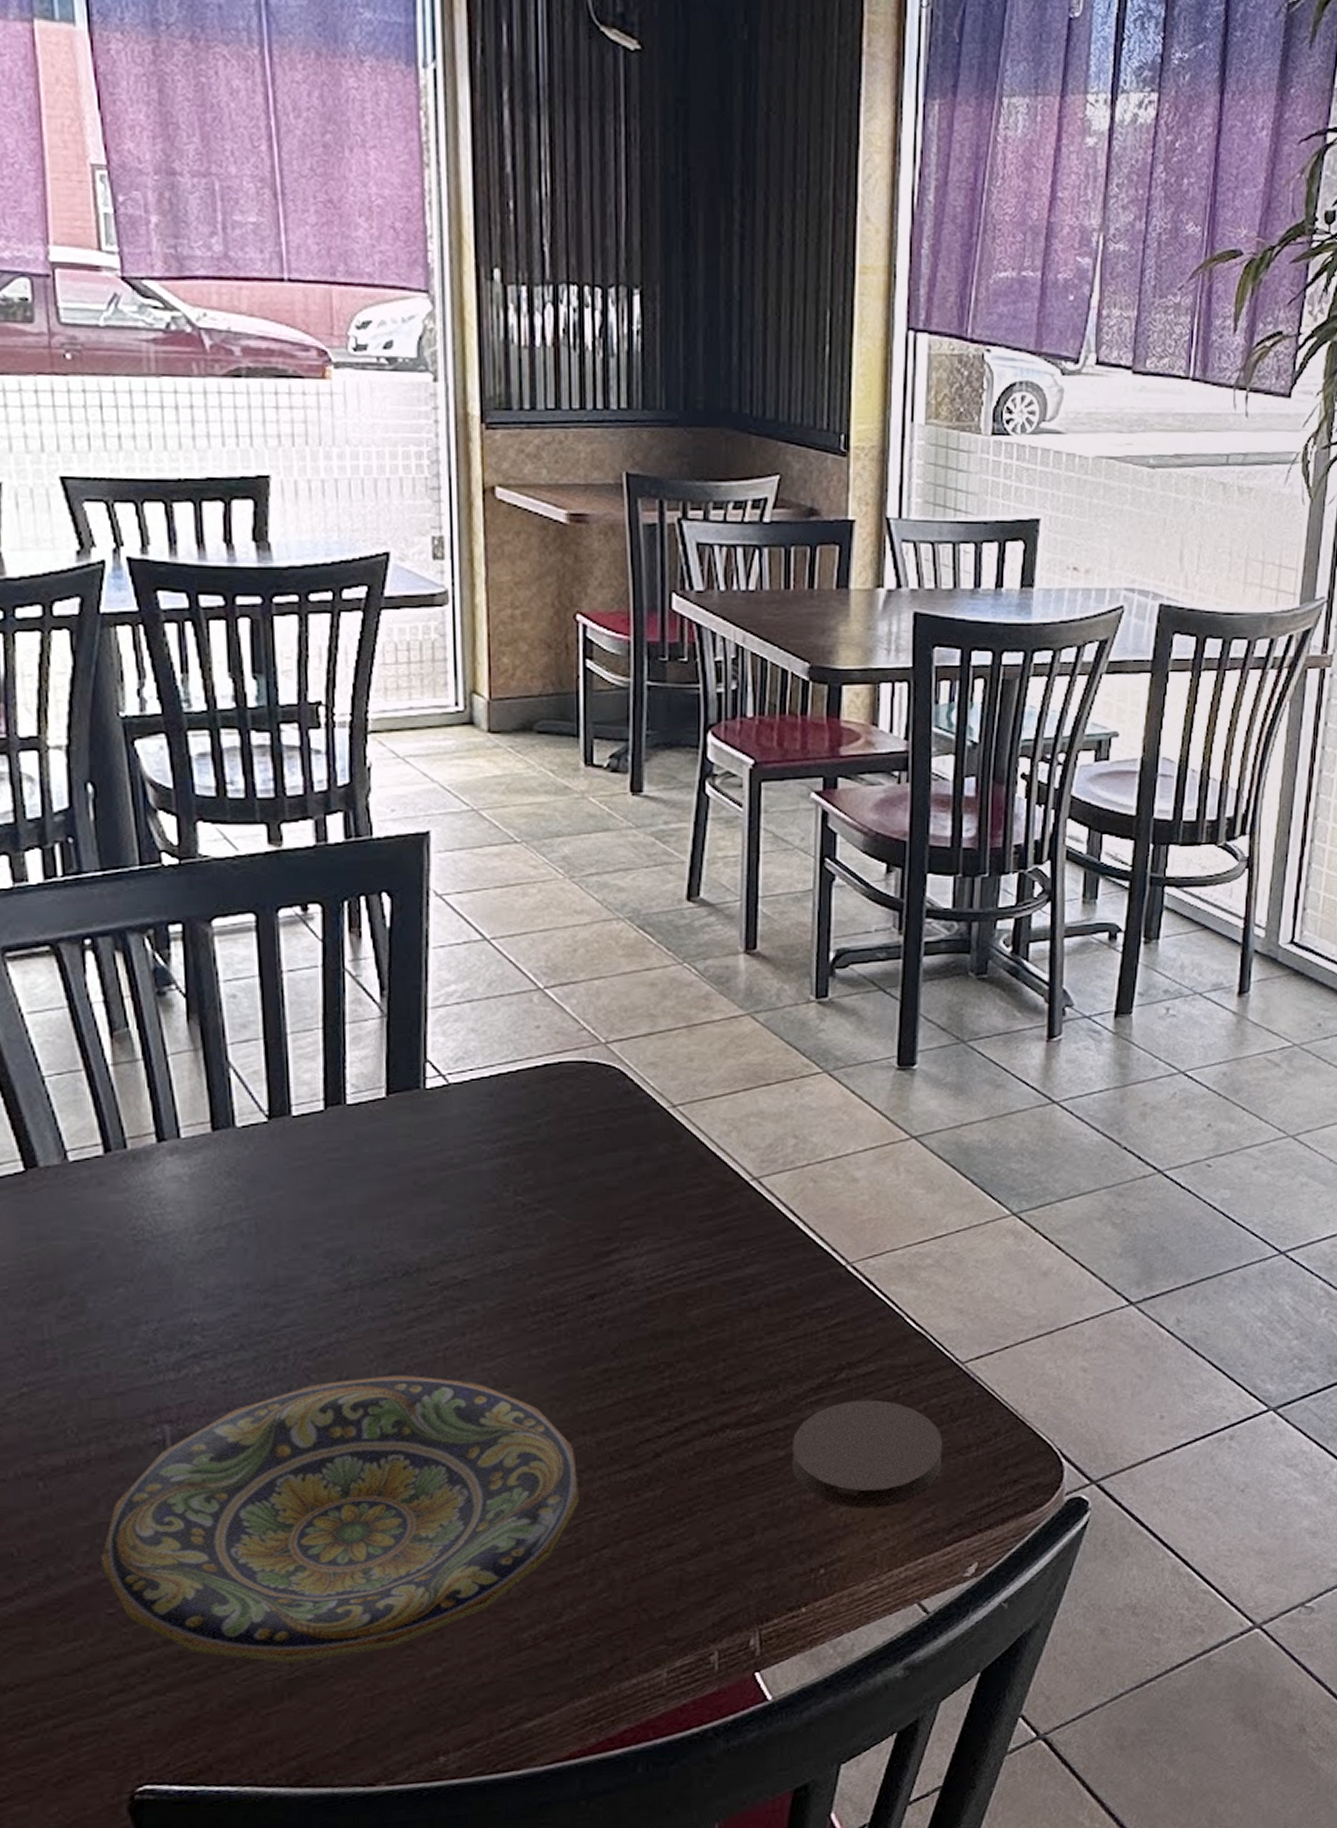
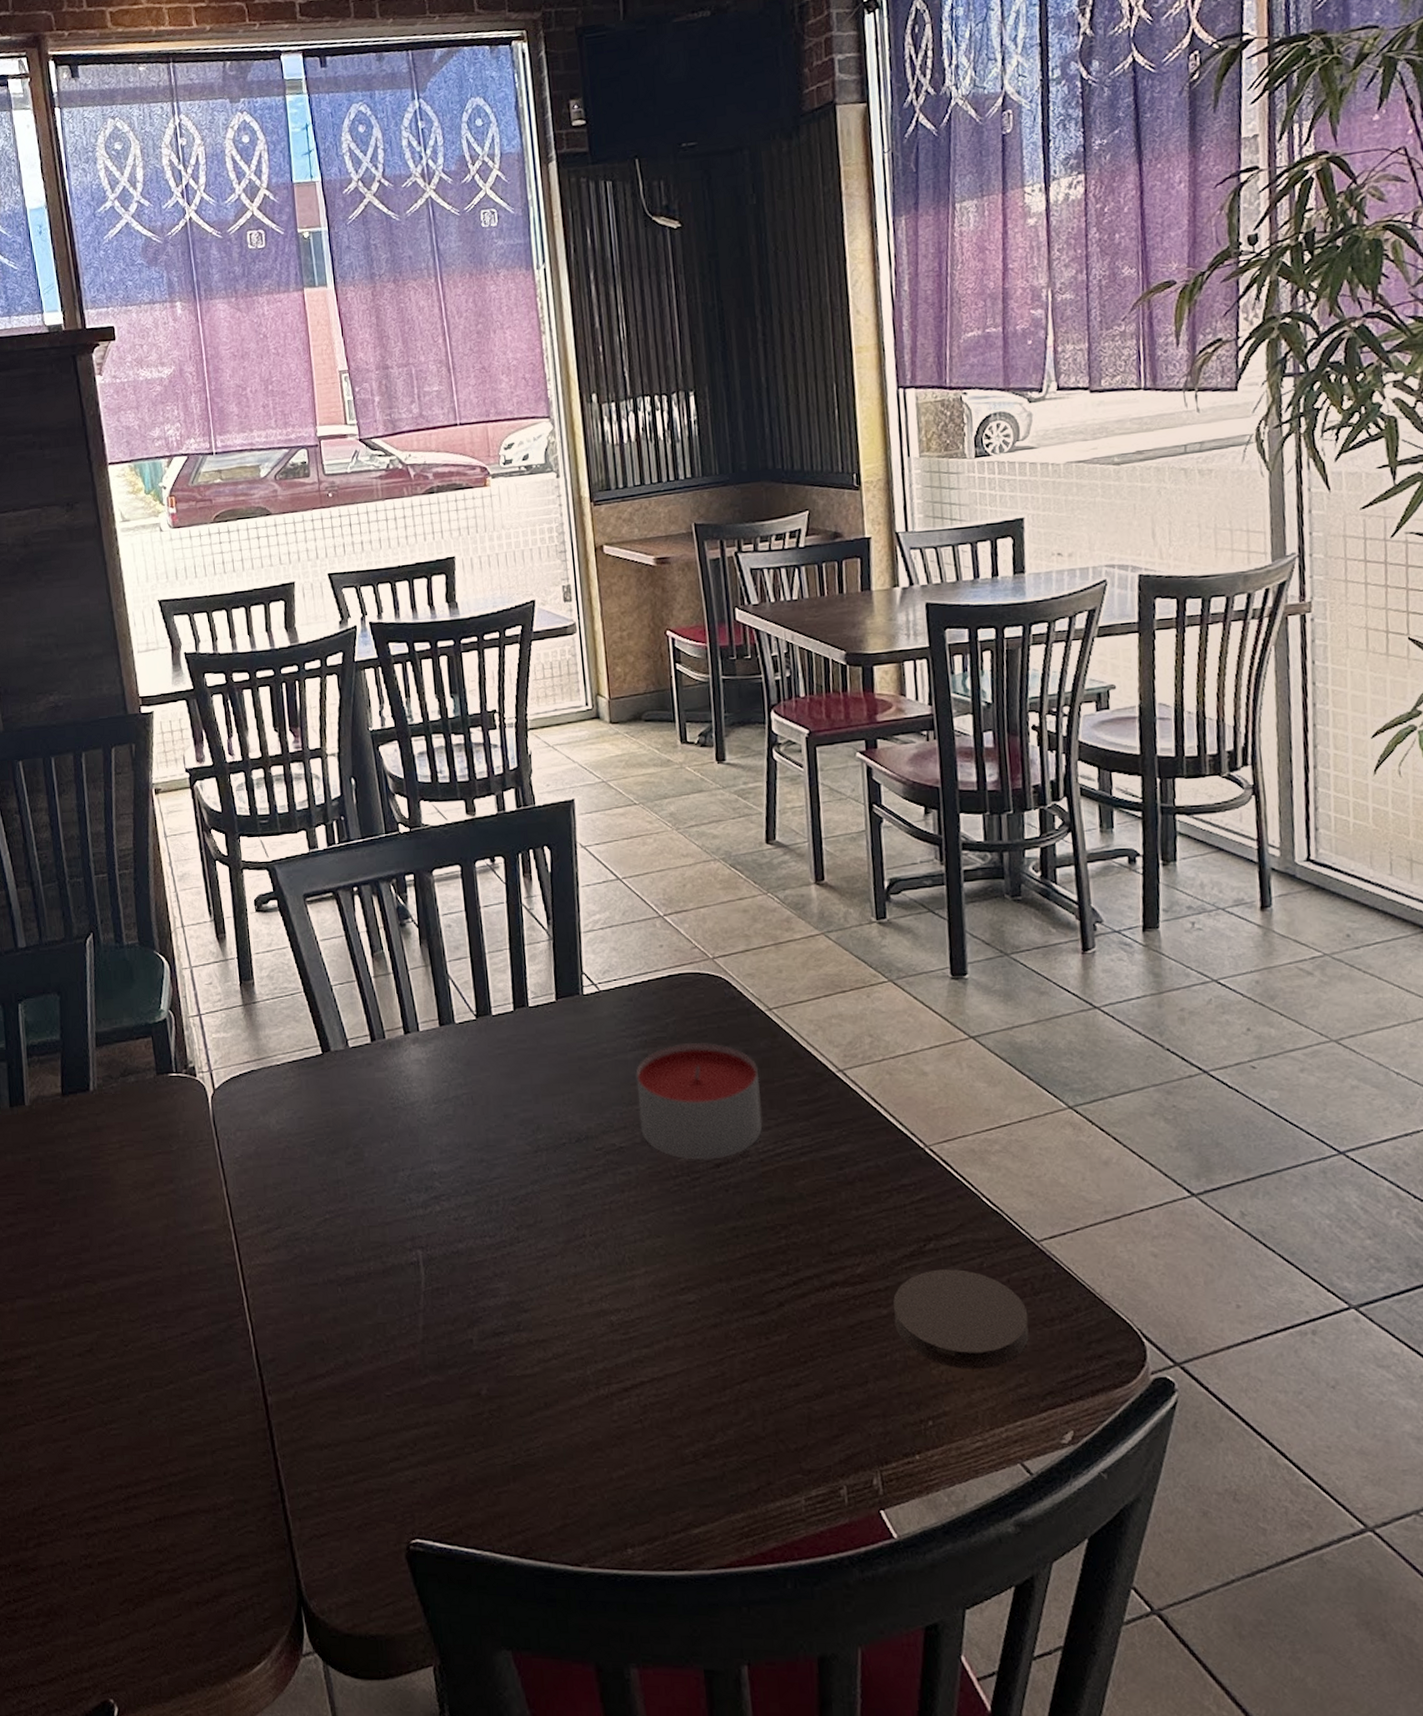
plate: present [100,1374,579,1664] -> none [380,1221,721,1452]
candle: none [491,1147,654,1292] -> present [636,1042,763,1160]

